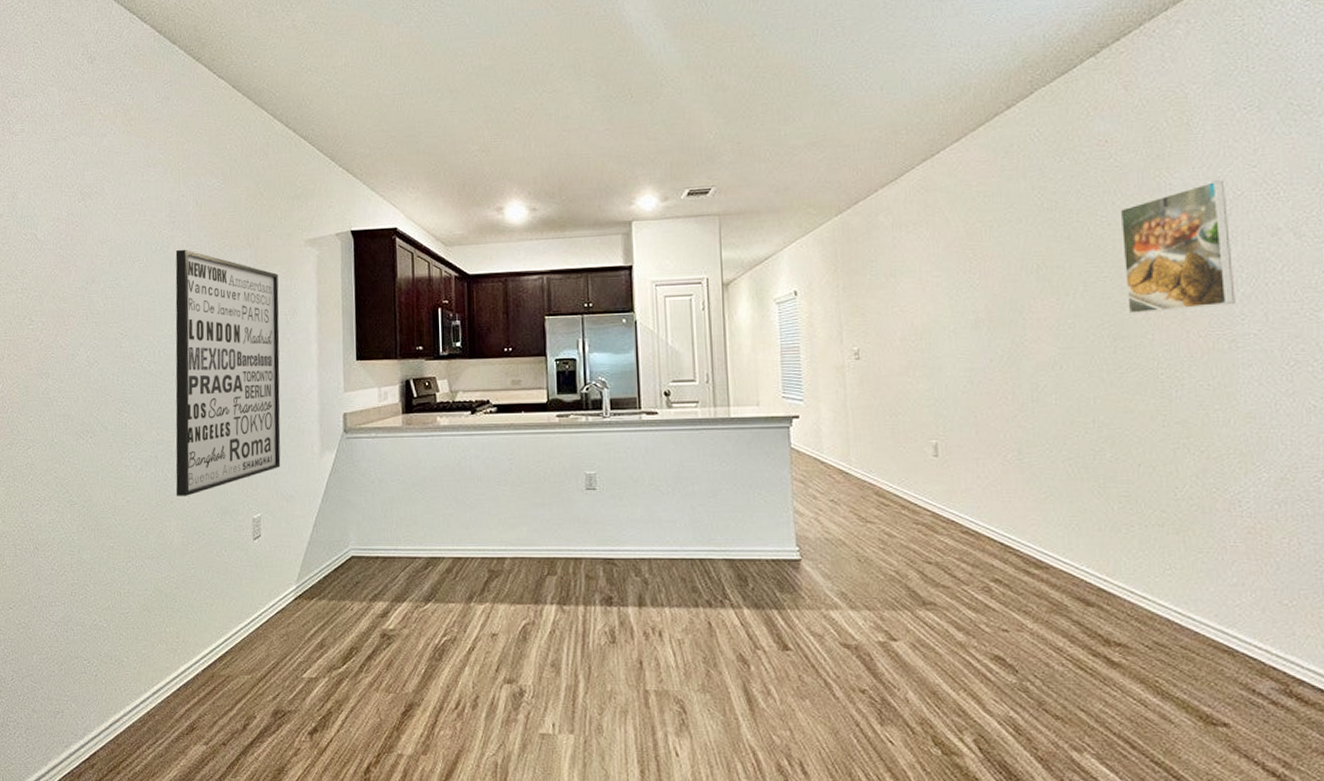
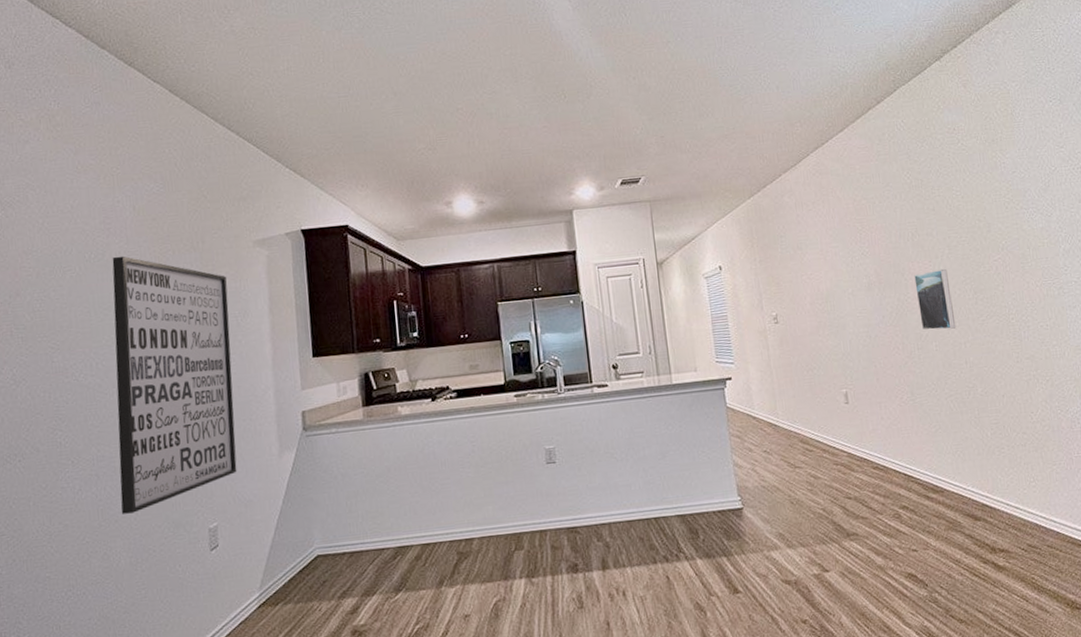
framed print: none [1035,308,1085,381] -> present [914,268,956,331]
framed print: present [1120,180,1236,314] -> none [969,158,1059,271]

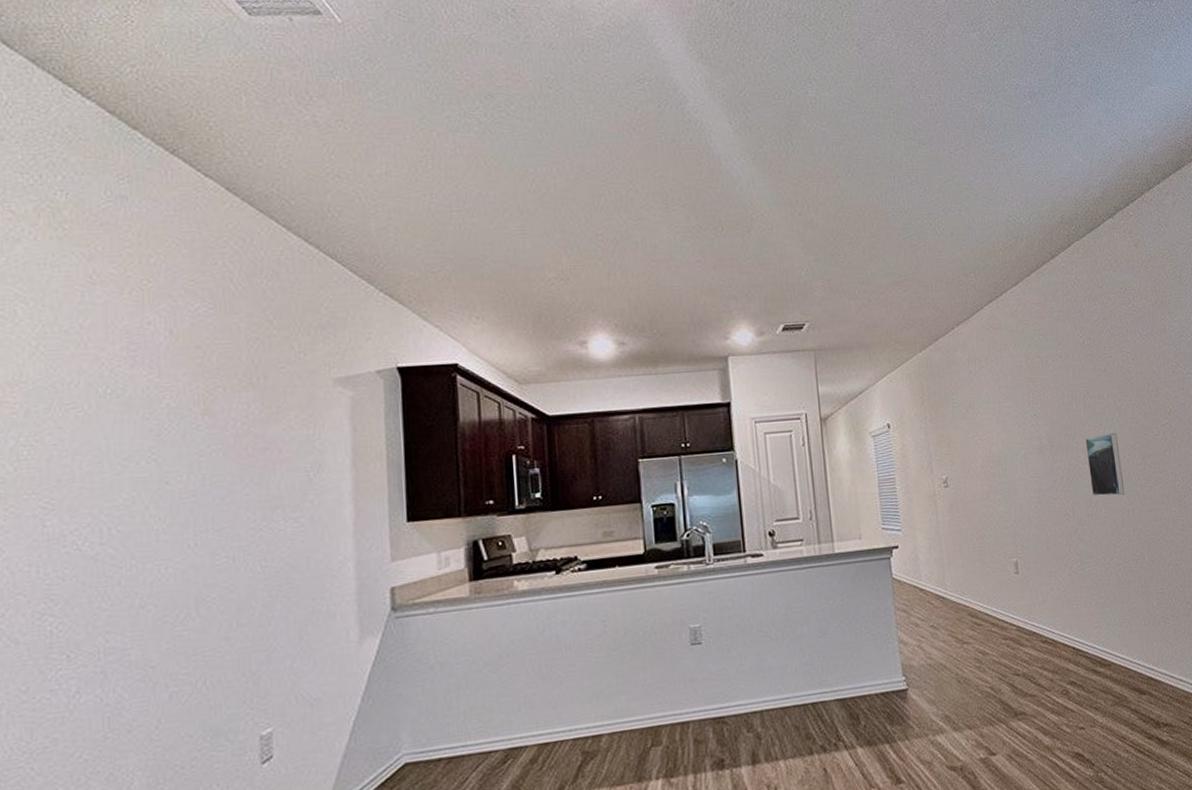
wall art: present [112,255,237,514] -> none [136,391,302,722]

